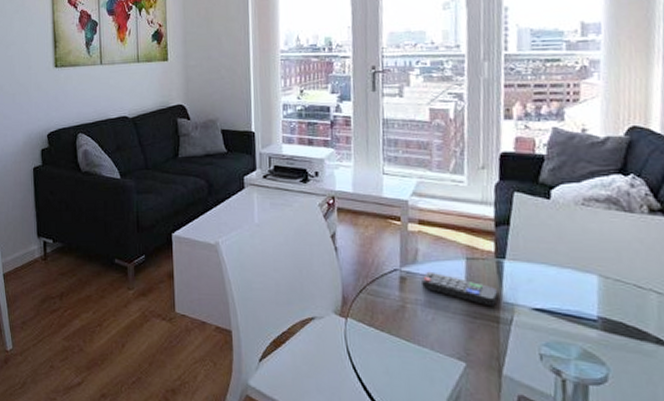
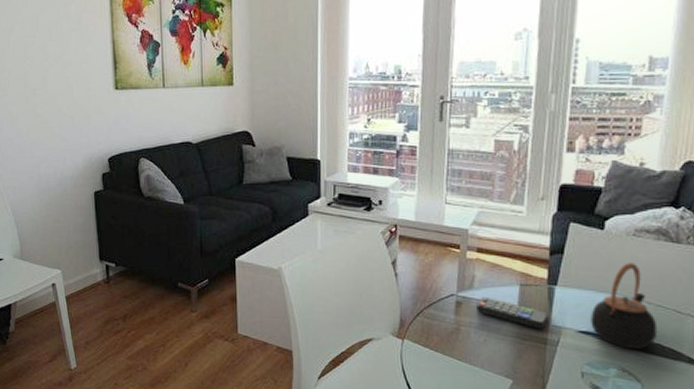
teapot: none [544,233,619,328] -> present [591,262,658,349]

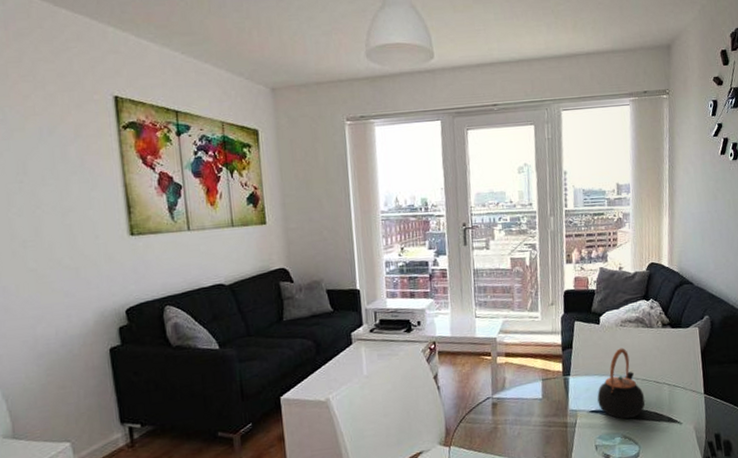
remote control: present [477,296,548,329] -> none [509,394,566,416]

